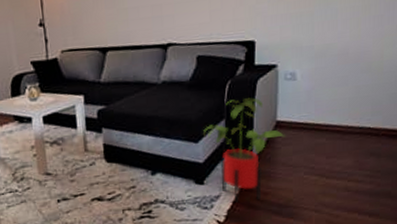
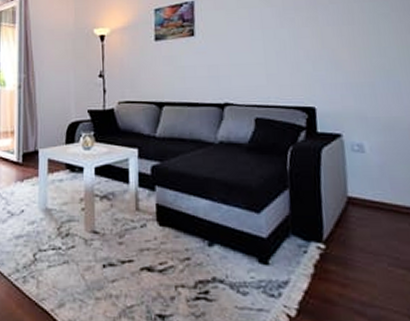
house plant: present [203,98,285,203] -> none [265,167,360,293]

